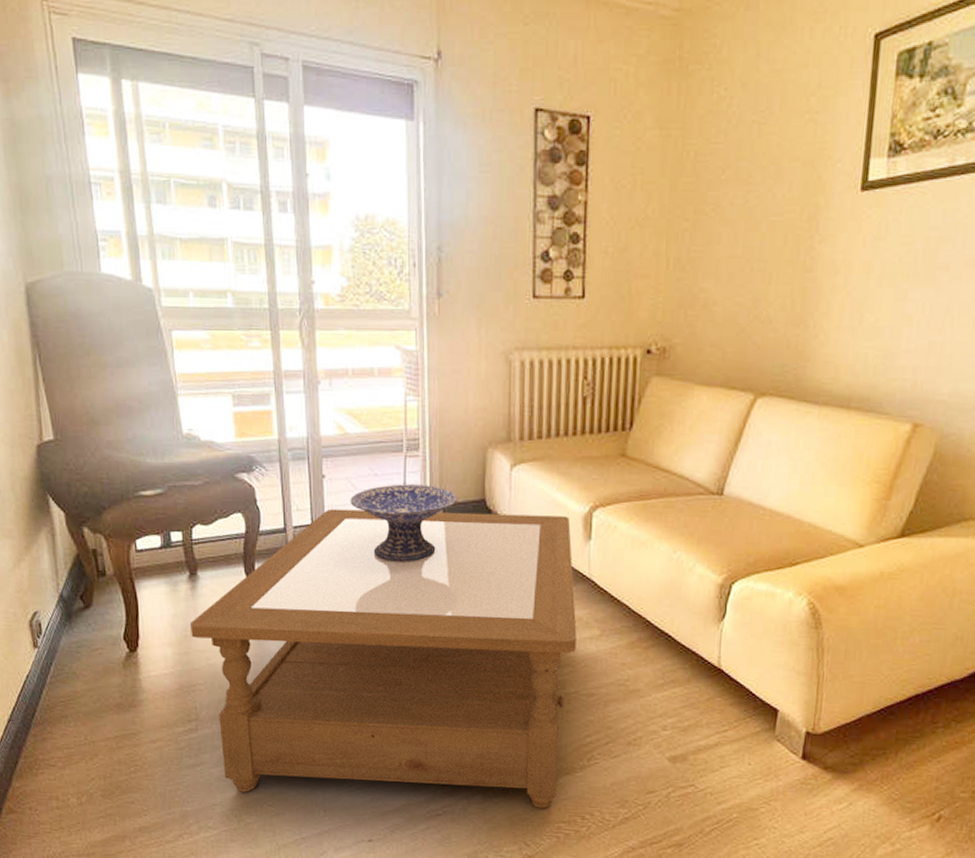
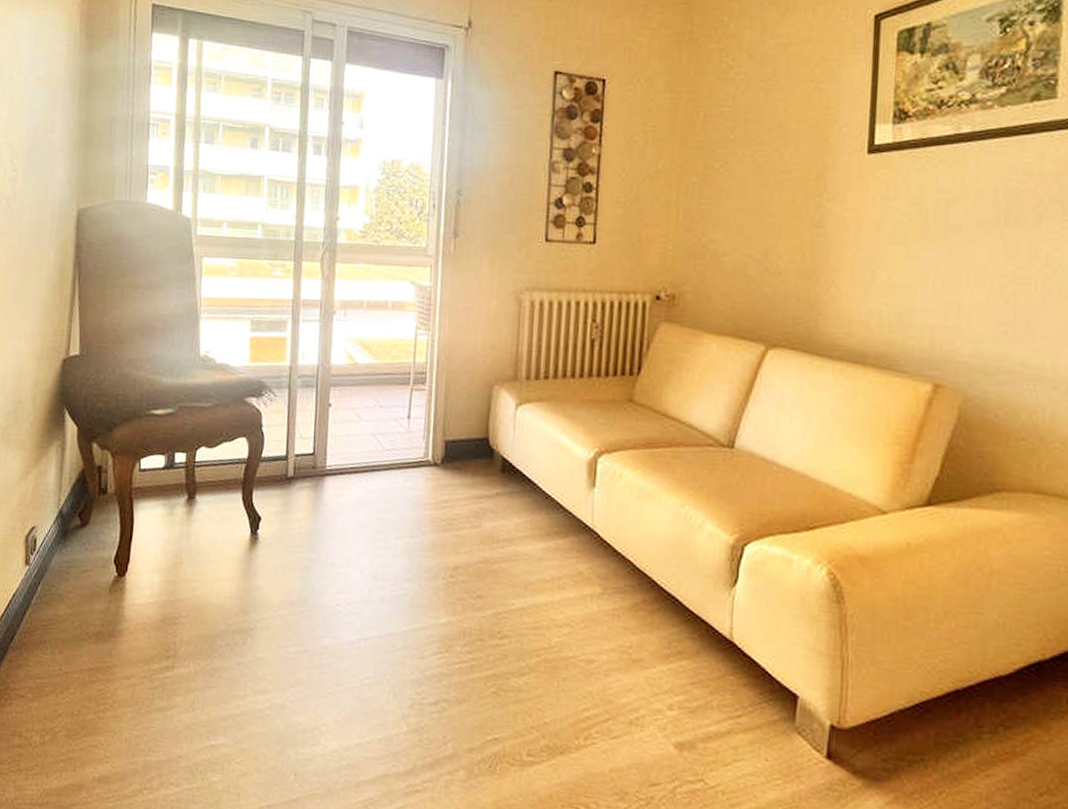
coffee table: present [190,508,577,808] -> none [181,438,577,794]
decorative bowl: present [350,484,458,562] -> none [353,417,461,500]

